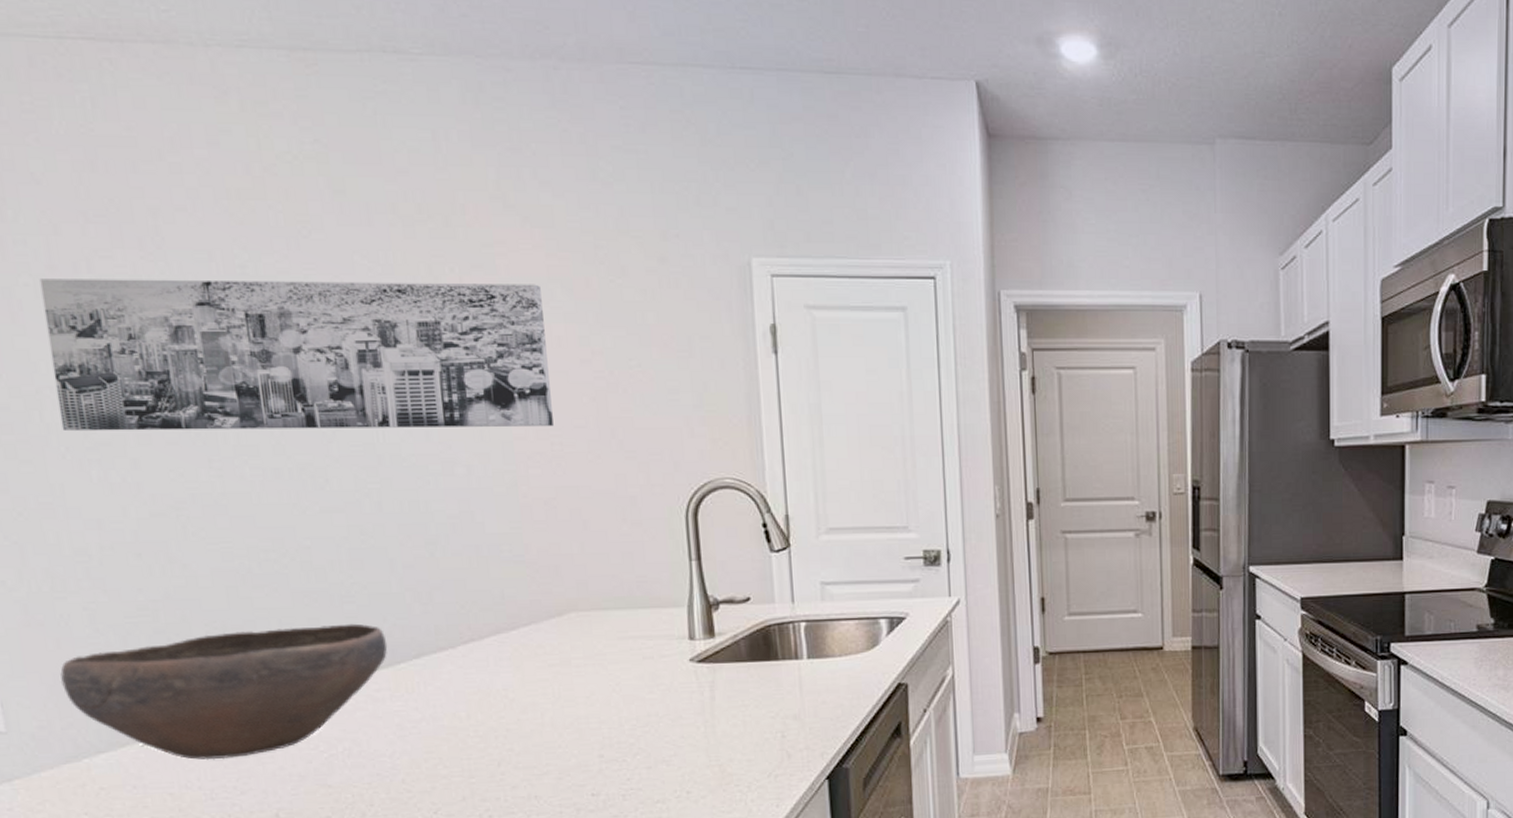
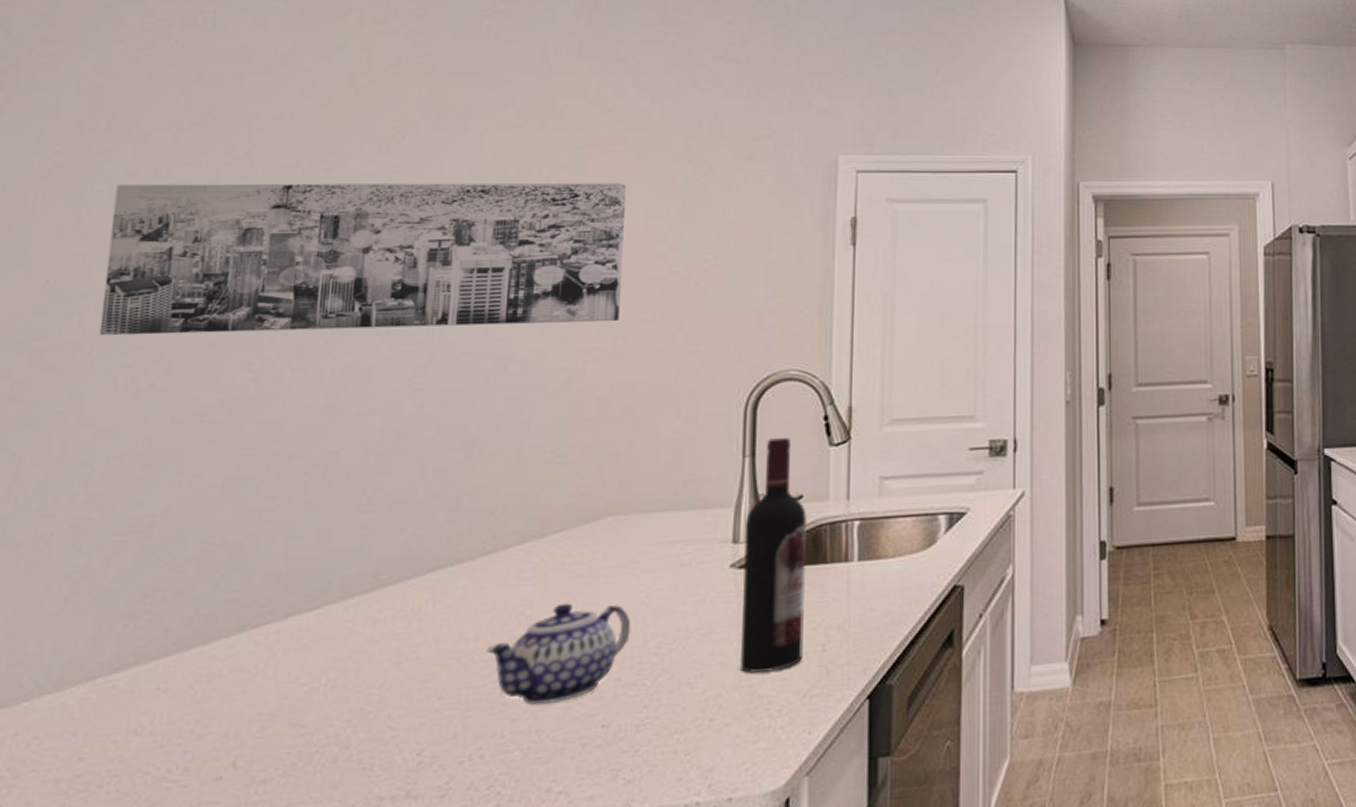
bowl: present [60,623,388,760] -> none [22,535,401,699]
teapot: none [479,688,606,775] -> present [486,603,631,705]
wine bottle: none [699,543,765,755] -> present [741,438,808,674]

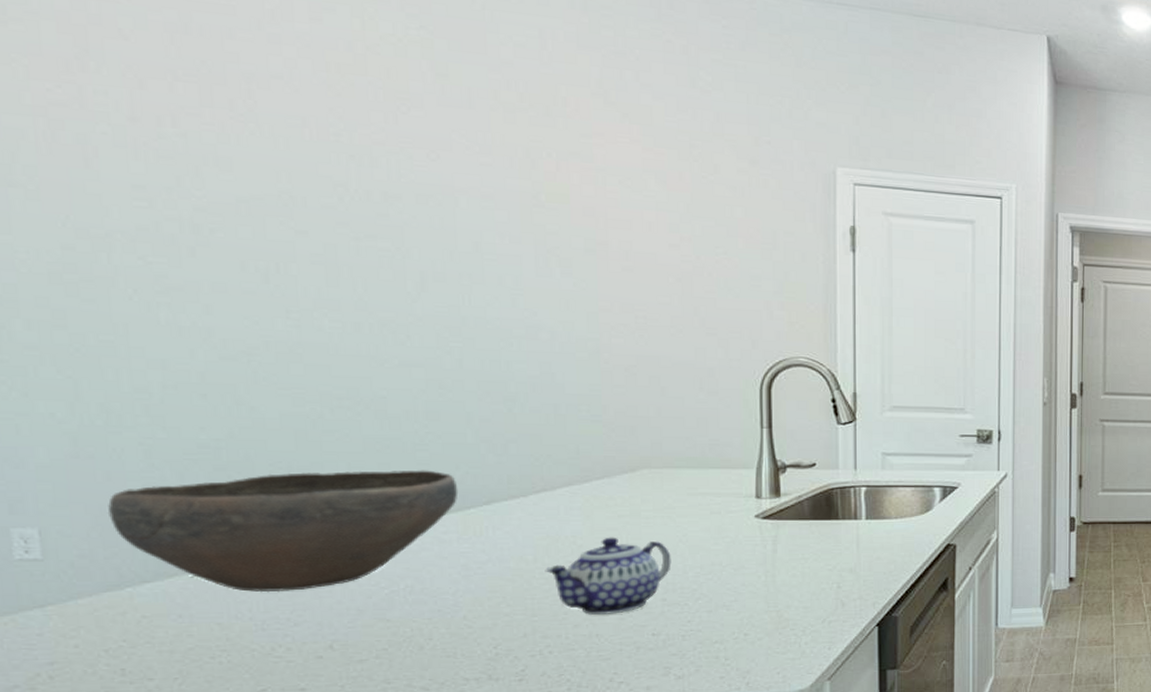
bowl: none [22,535,401,699] -> present [108,470,459,593]
wall art: present [99,182,626,336] -> none [119,128,639,302]
wine bottle: present [741,438,808,674] -> none [767,414,822,602]

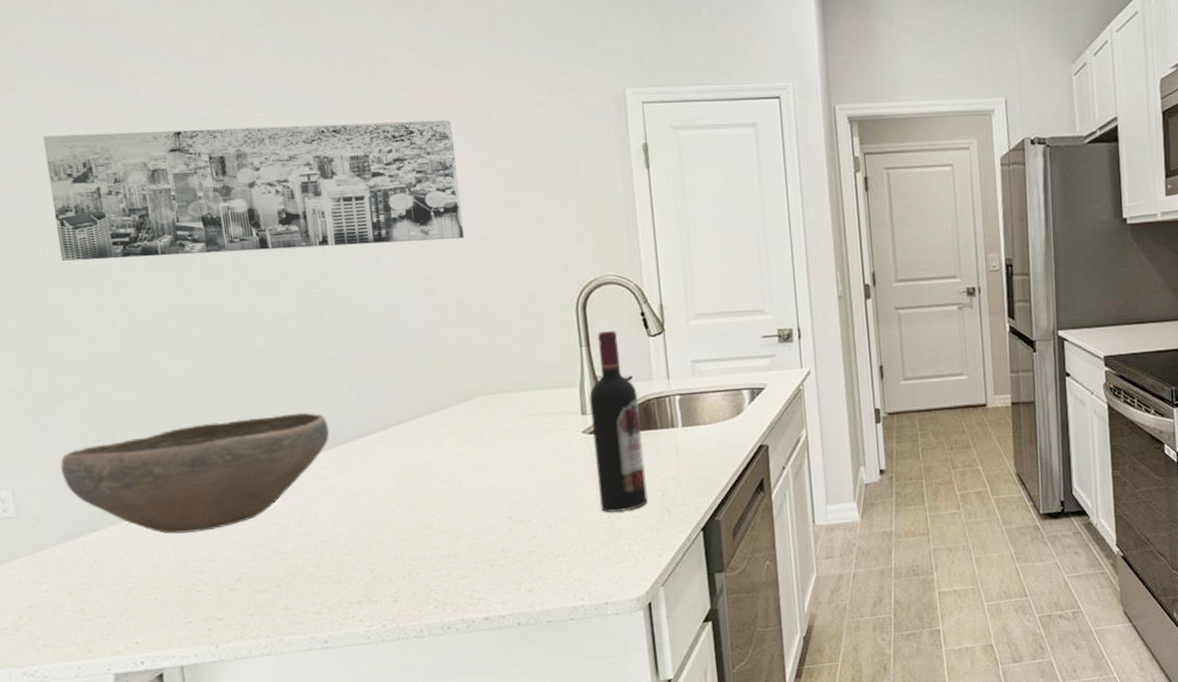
wall art: none [119,128,639,302] -> present [42,120,464,262]
teapot: present [545,537,672,615] -> none [406,461,513,537]
wine bottle: none [767,414,822,602] -> present [589,331,648,513]

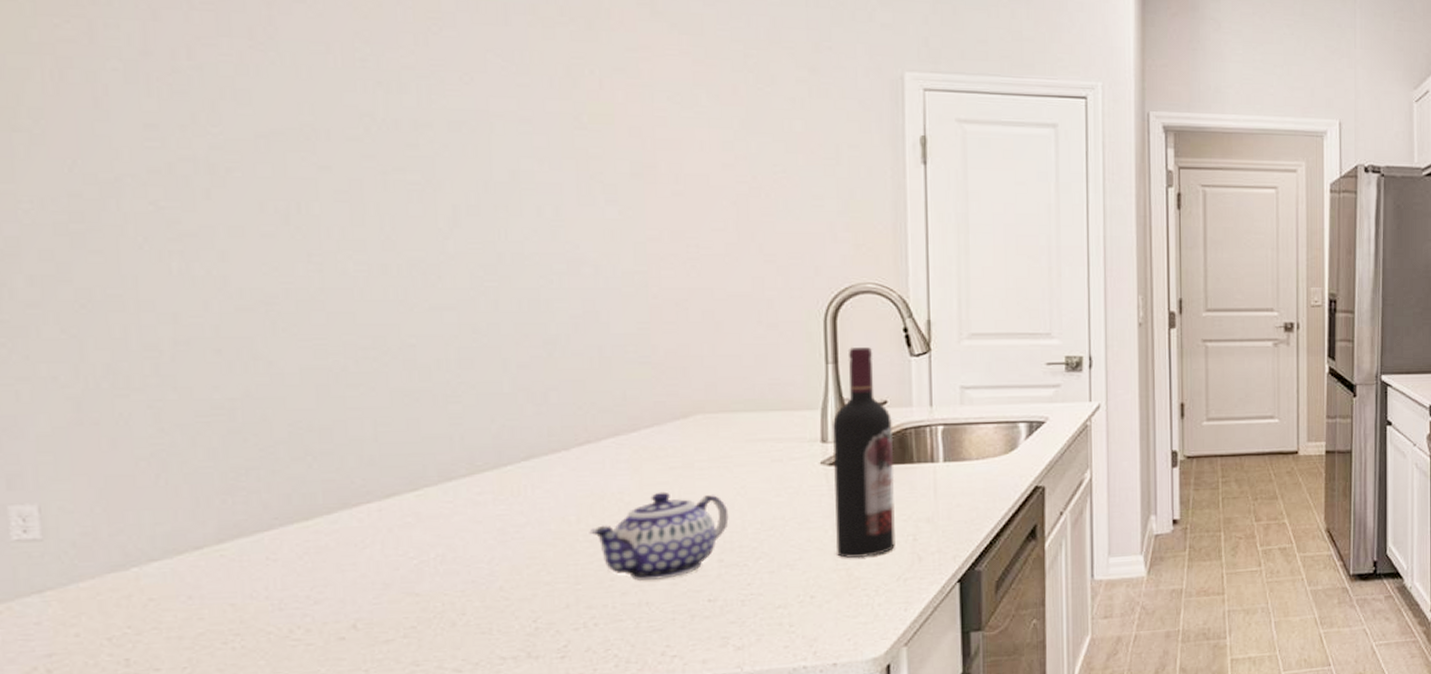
wall art: present [42,120,464,262] -> none [131,64,690,229]
bowl: present [60,412,330,534] -> none [114,424,494,568]
teapot: none [406,461,513,537] -> present [589,491,729,581]

